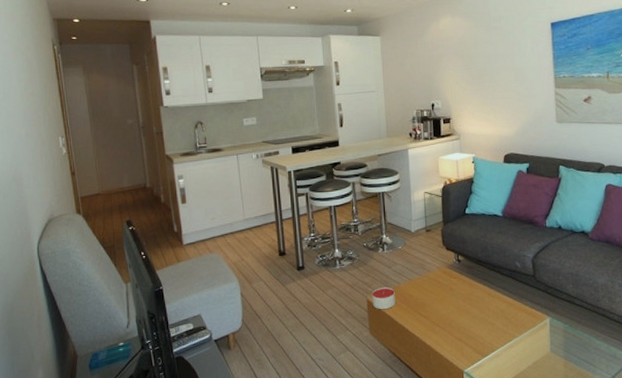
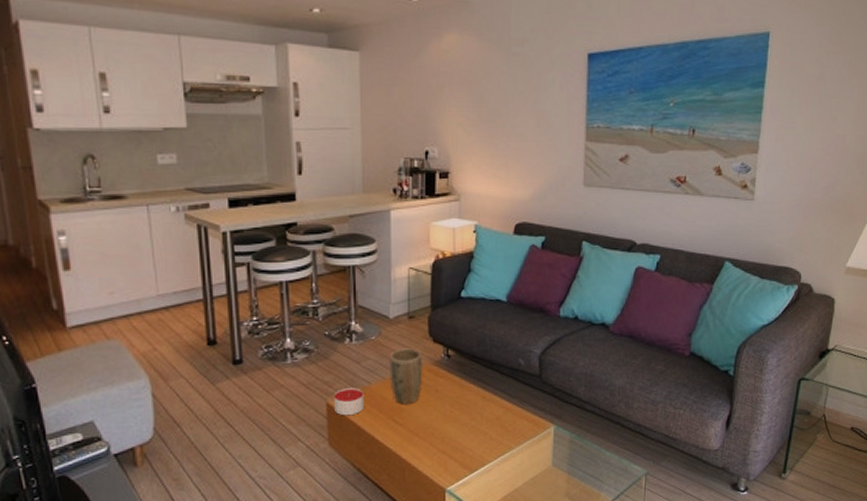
plant pot: none [413,255,440,300] -> present [390,348,423,404]

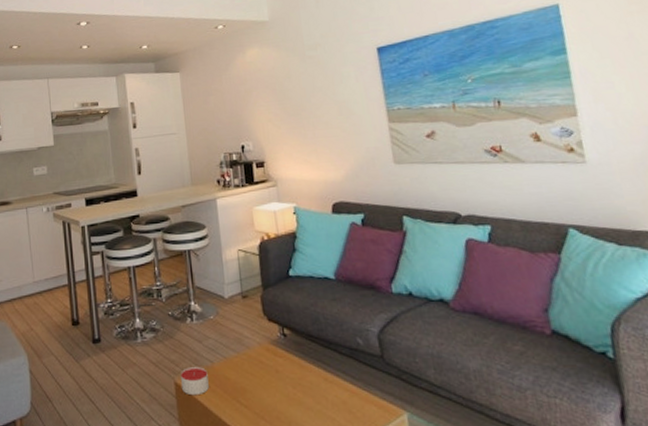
plant pot: present [390,348,423,404] -> none [228,327,262,384]

